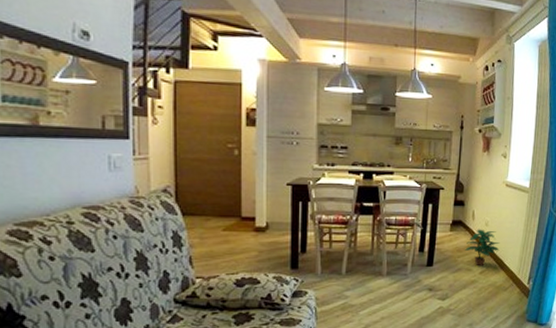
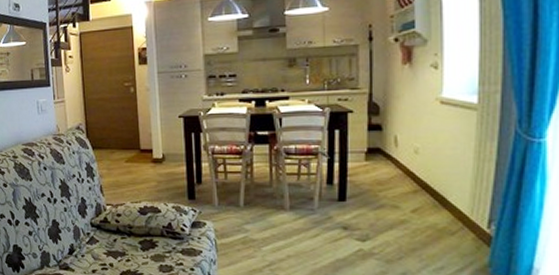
potted plant: present [465,229,500,266] -> none [388,157,439,203]

